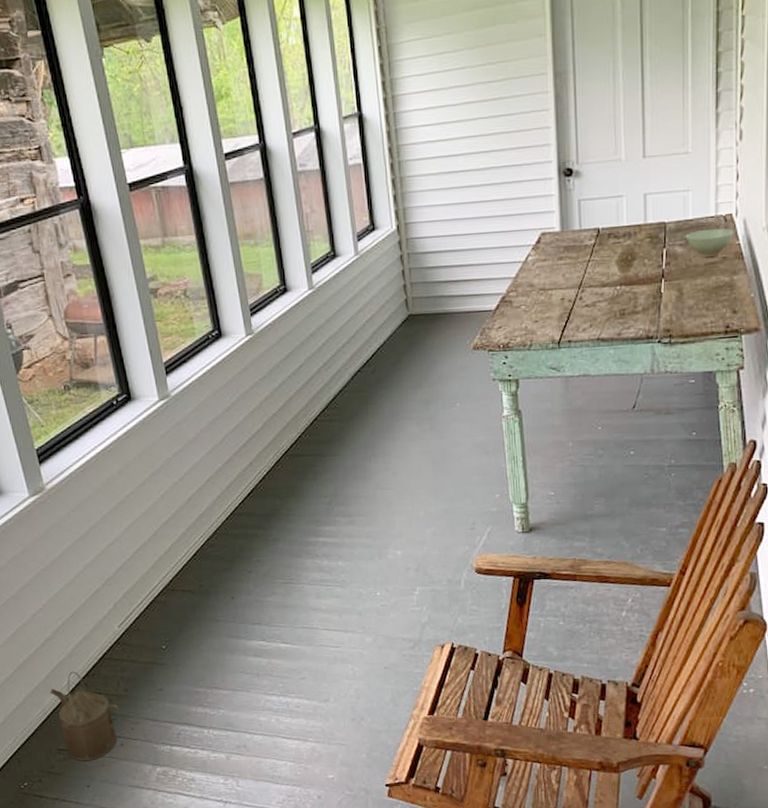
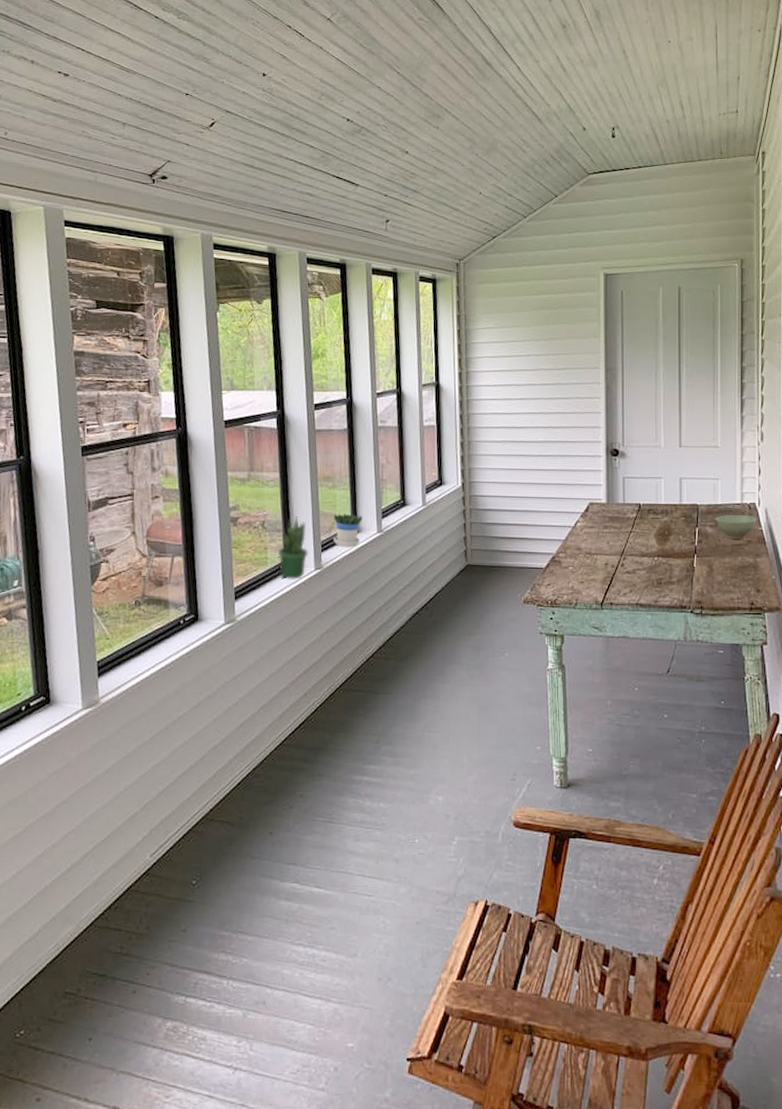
watering can: present [50,671,119,762] -> none [67,903,137,1009]
planter: none [205,281,237,349] -> present [278,517,308,580]
flowerpot: none [259,271,291,309] -> present [333,513,363,548]

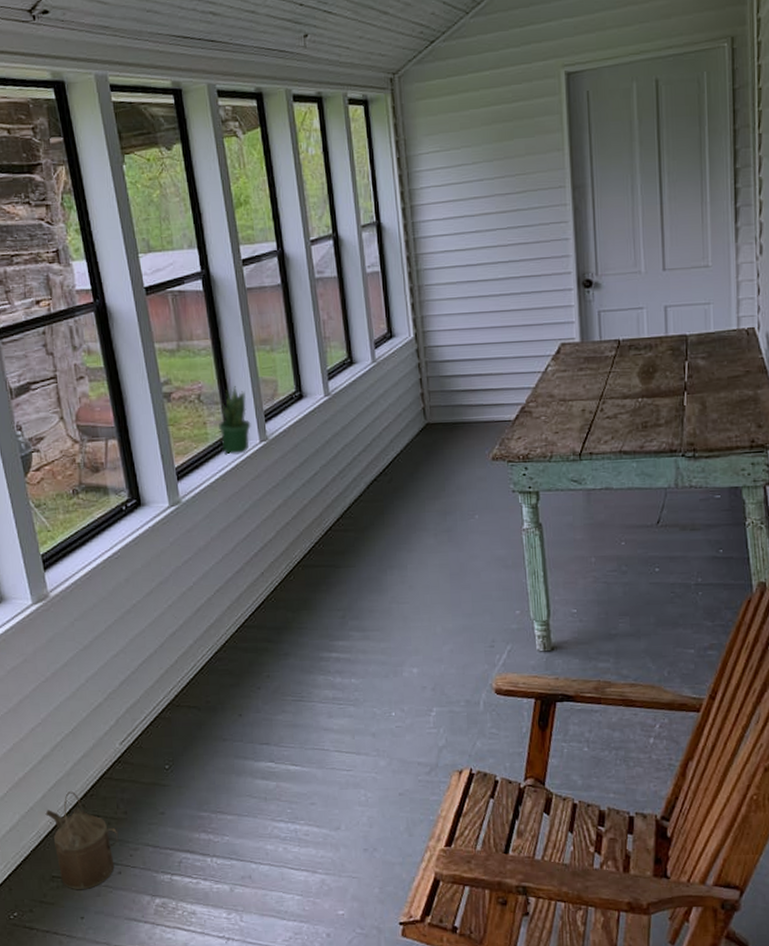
watering can: none [67,903,137,1009] -> present [45,791,118,890]
flowerpot: present [333,513,363,548] -> none [274,377,307,416]
bowl: present [715,514,756,540] -> none [707,342,756,371]

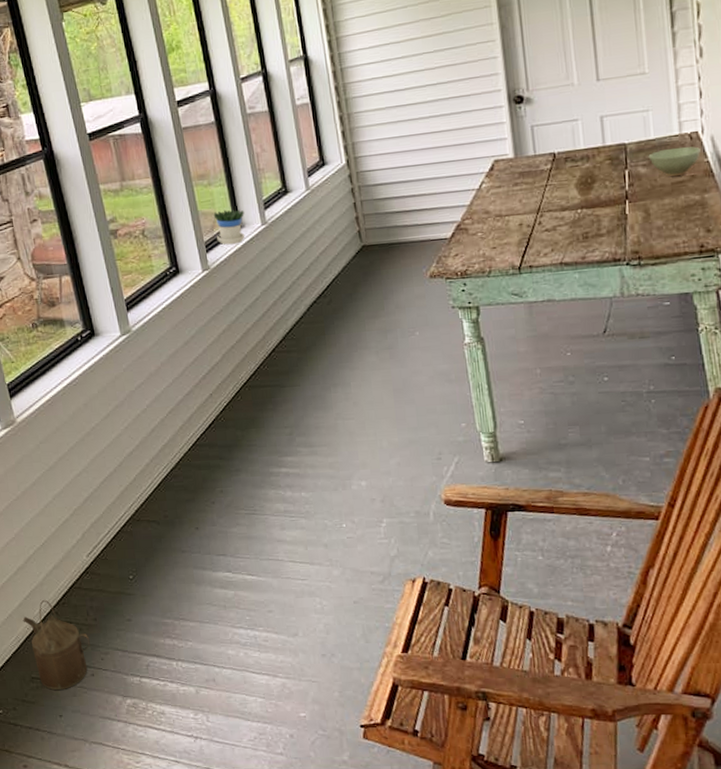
planter: present [219,386,251,455] -> none [162,220,193,285]
flowerpot: none [274,377,307,416] -> present [213,209,245,245]
bowl: none [707,342,756,371] -> present [648,146,701,177]

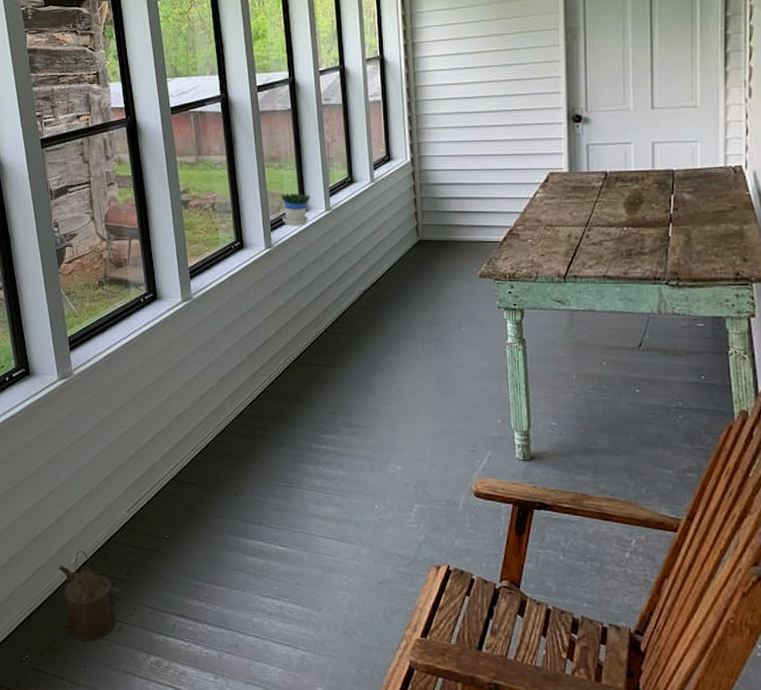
bowl: present [648,146,701,177] -> none [694,178,743,206]

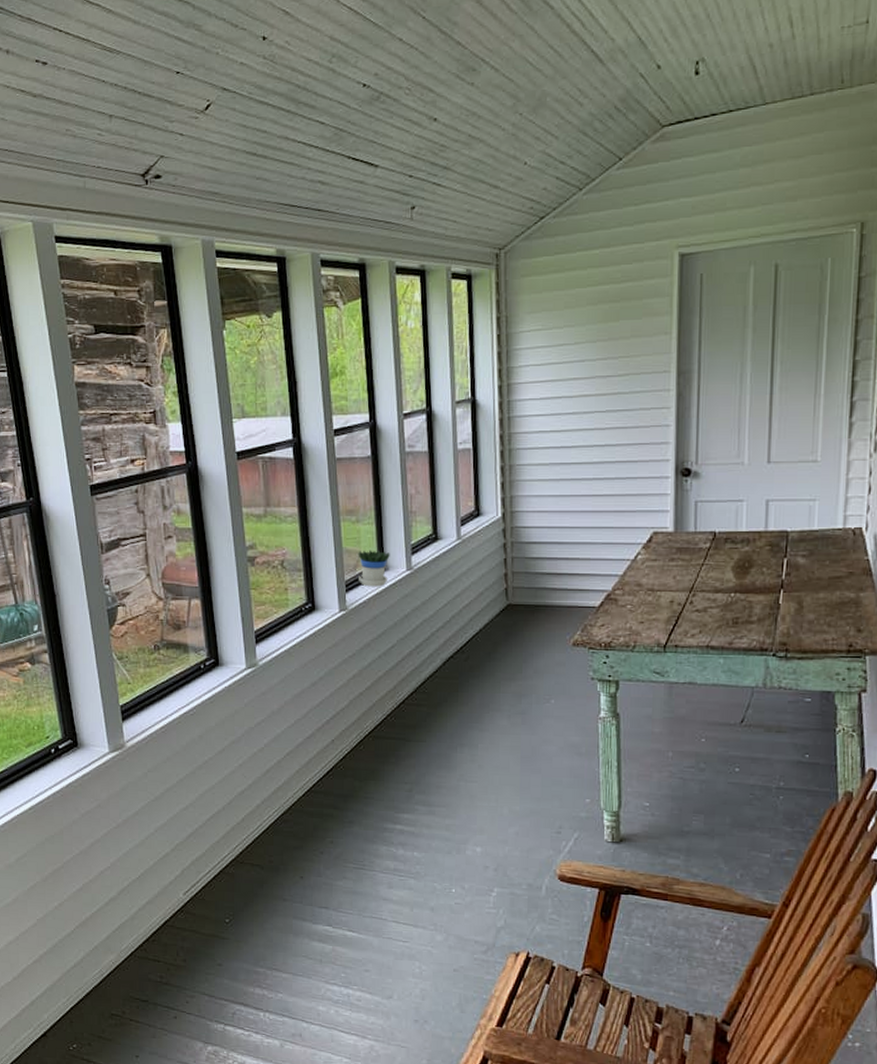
watering can: present [58,550,120,641] -> none [108,935,175,1030]

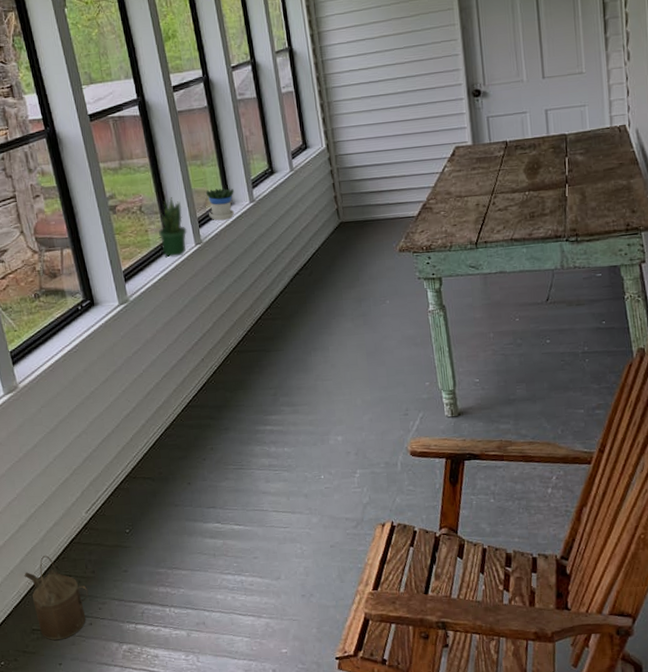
watering can: none [108,935,175,1030] -> present [24,555,88,641]
planter: none [300,555,332,622] -> present [158,197,187,258]

